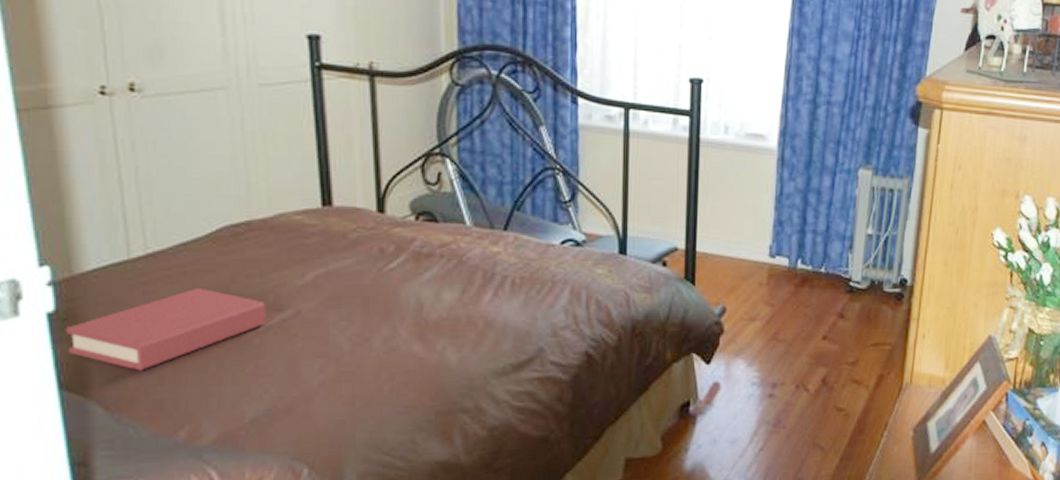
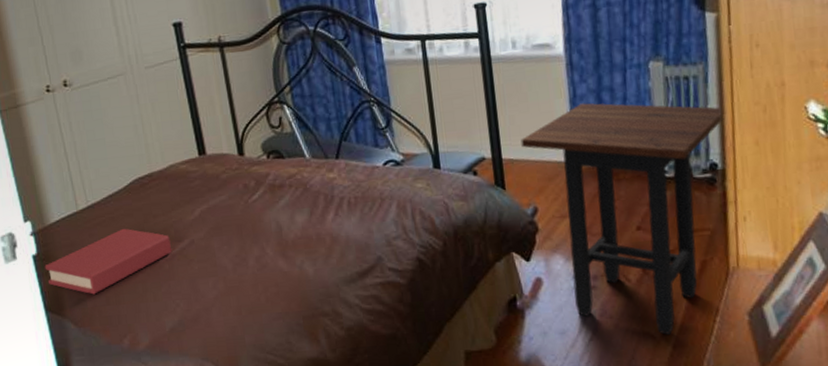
side table: none [718,202,920,447] -> present [520,103,724,335]

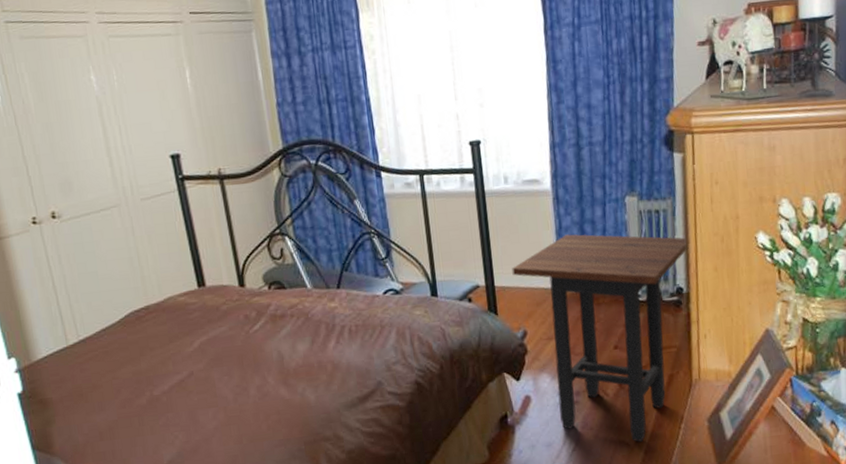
hardback book: present [44,228,173,295] -> none [31,362,171,431]

